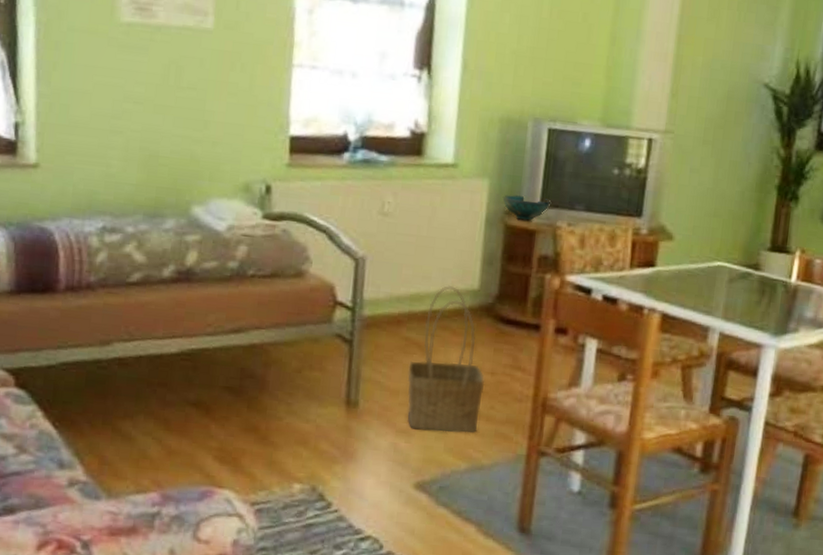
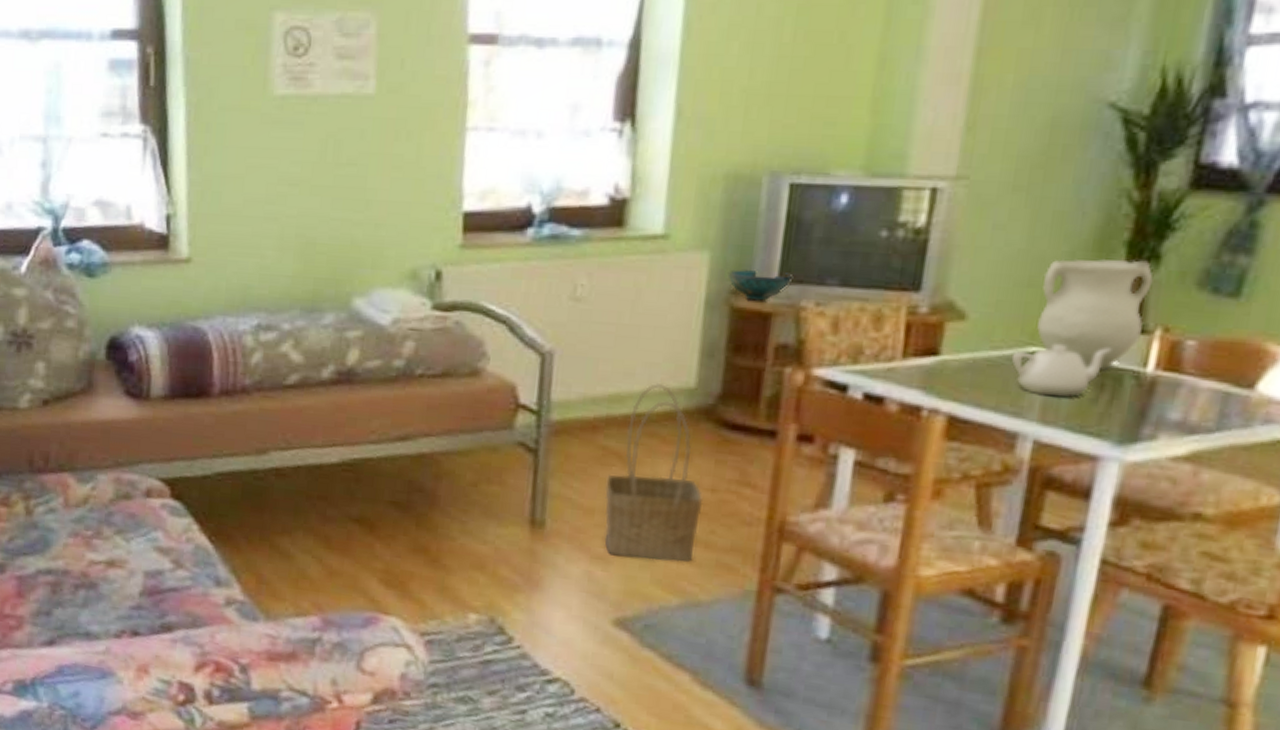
teapot: none [704,260,769,300] -> present [1011,344,1112,397]
vase: none [720,197,794,280] -> present [1037,259,1153,370]

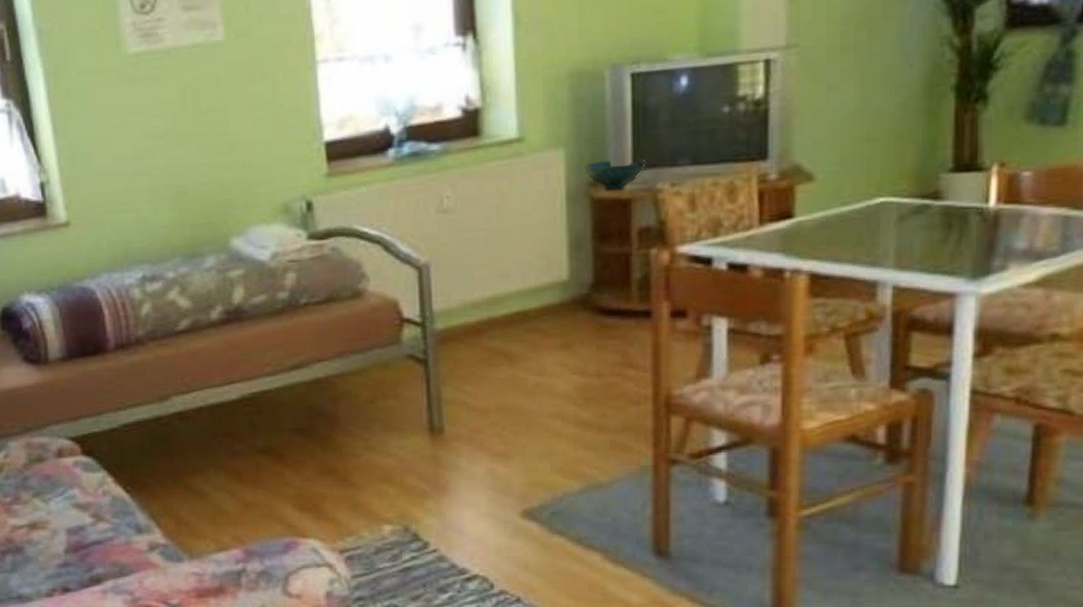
basket: present [604,382,704,562] -> none [496,279,591,451]
teapot: present [1011,344,1112,397] -> none [861,189,954,243]
vase: present [1037,259,1153,370] -> none [881,101,984,211]

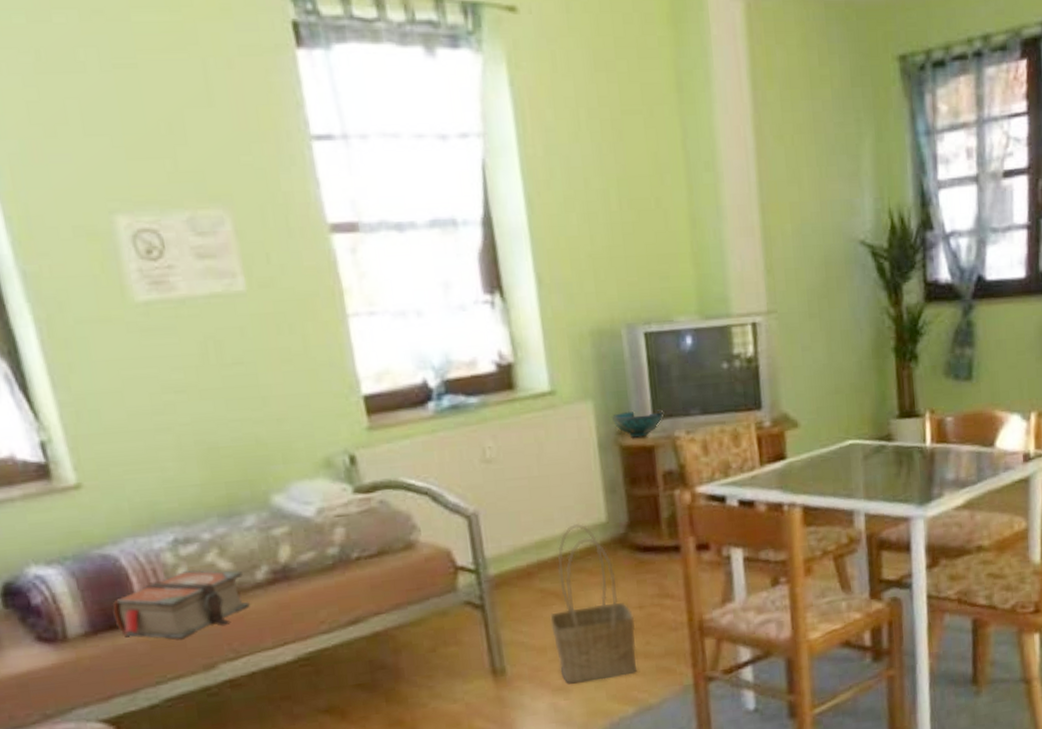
bible: none [86,306,203,371] -> present [112,570,250,641]
basket: none [496,279,591,451] -> present [550,522,636,684]

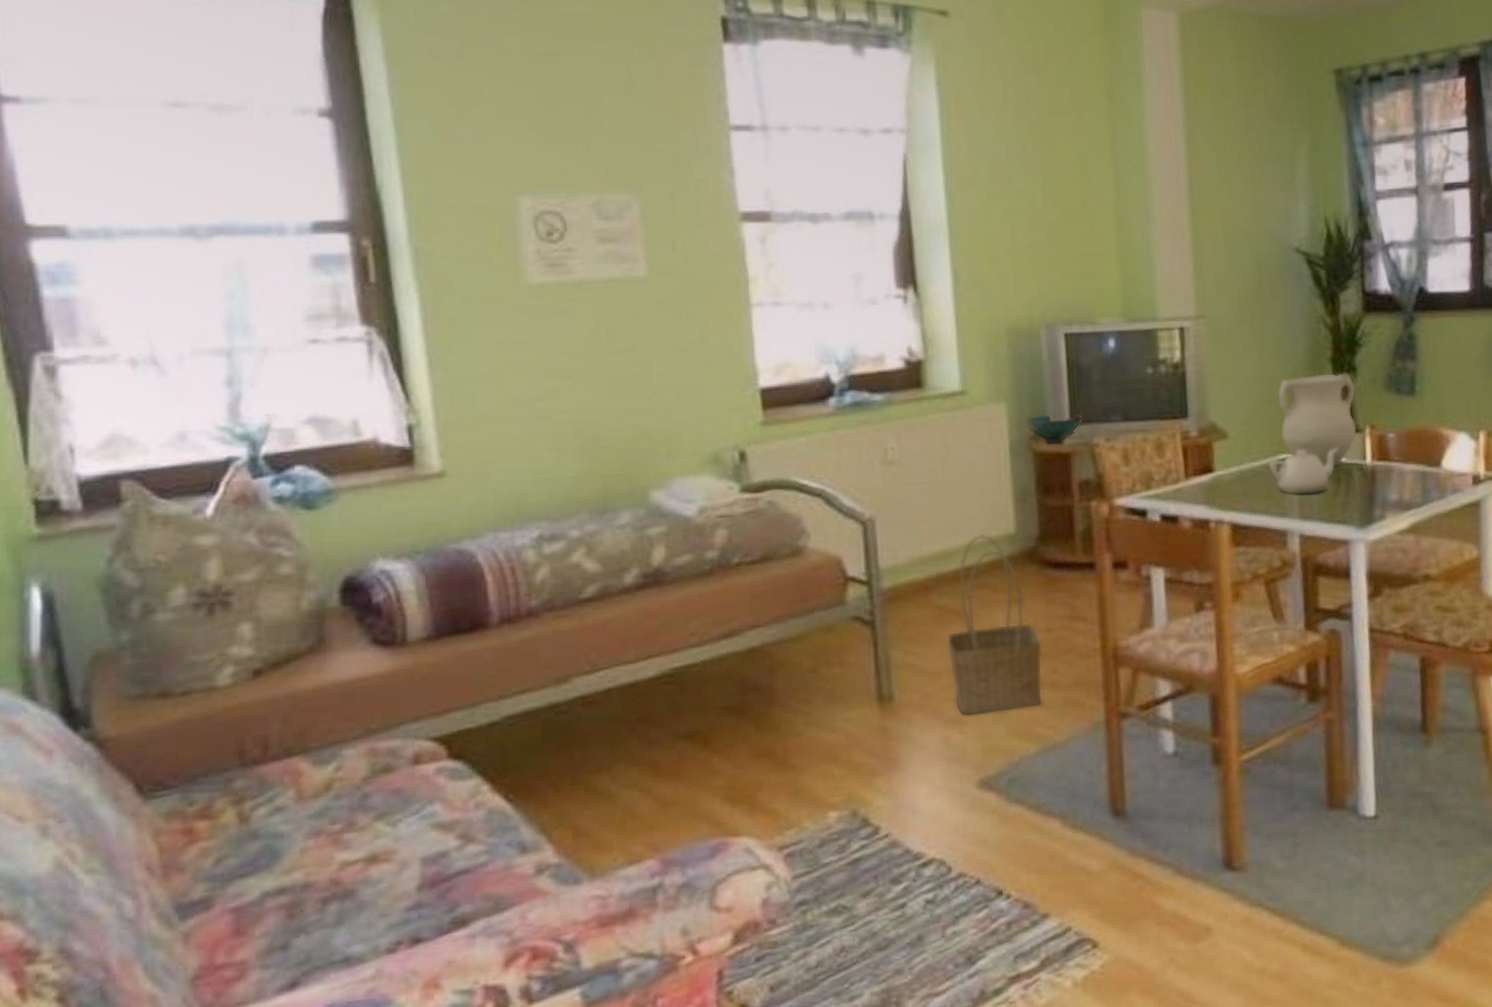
bible: present [112,570,250,641] -> none [461,571,614,649]
teapot: none [836,432,901,478] -> present [1268,448,1339,495]
vase: none [844,361,917,451] -> present [1277,372,1356,467]

